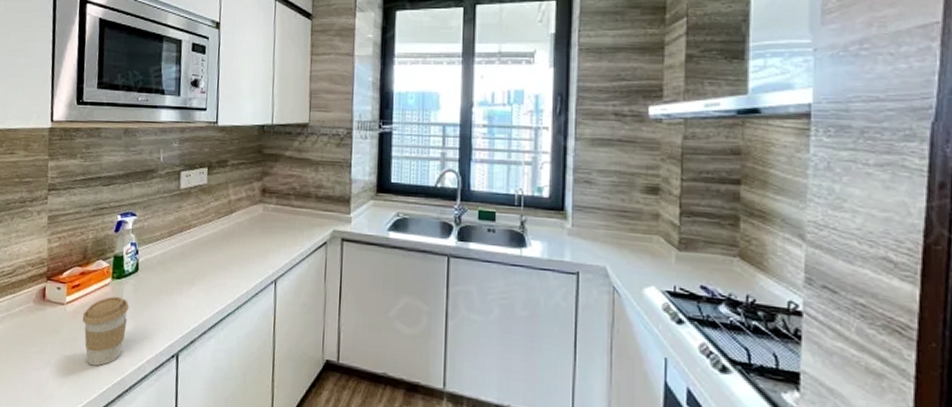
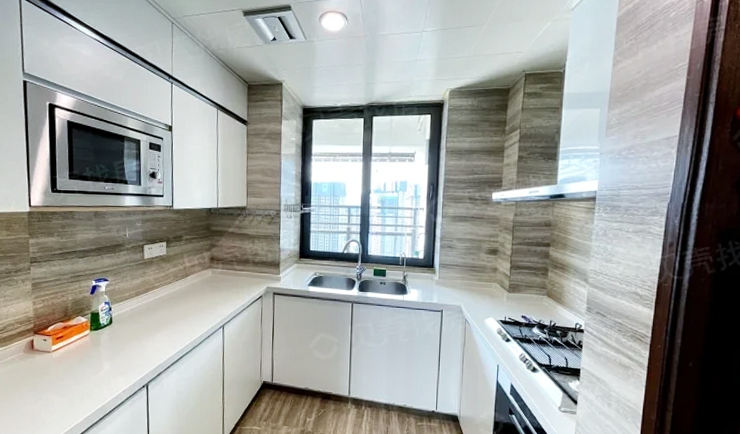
coffee cup: present [82,296,129,366] -> none [66,343,106,398]

